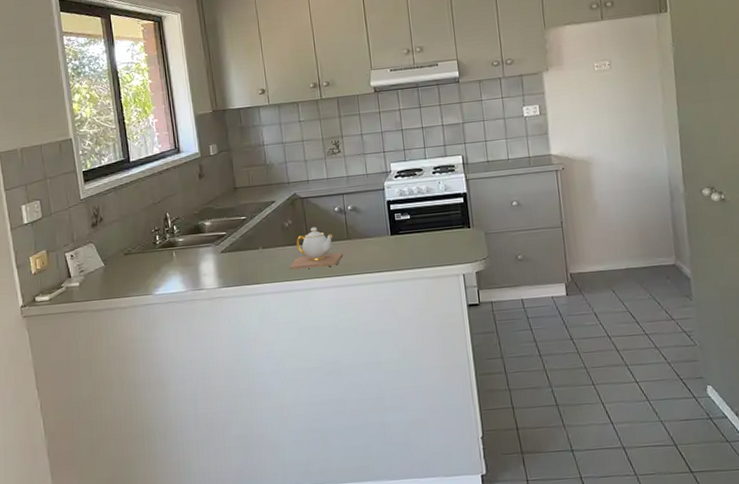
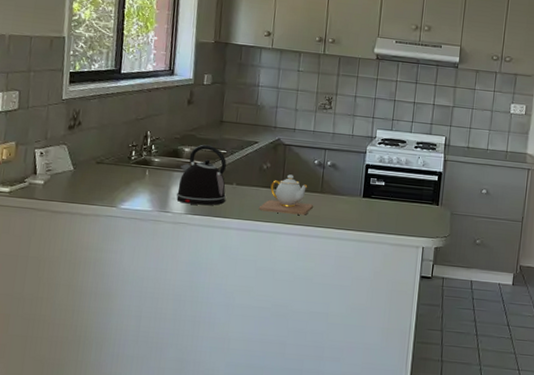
kettle: none [205,214,255,278] -> present [176,144,227,206]

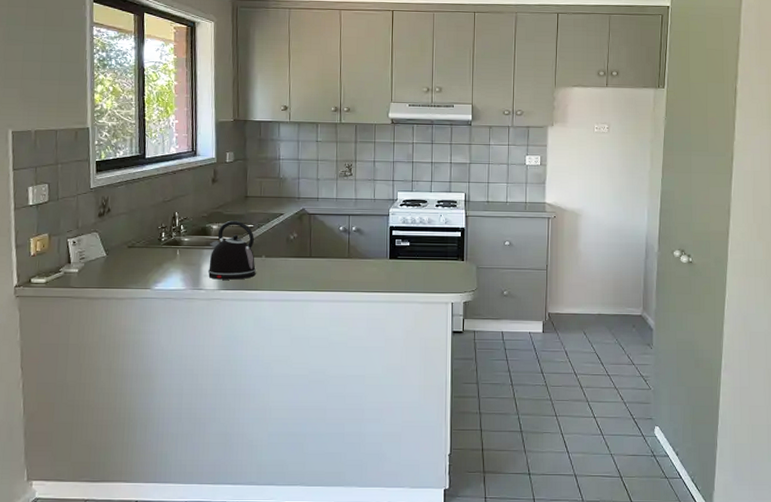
teapot: present [258,174,313,215] -> none [289,243,341,281]

